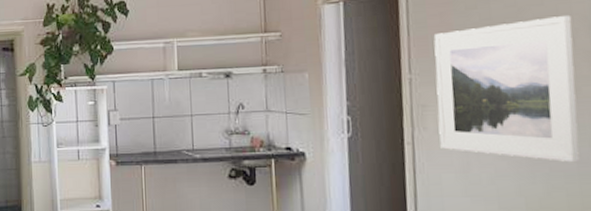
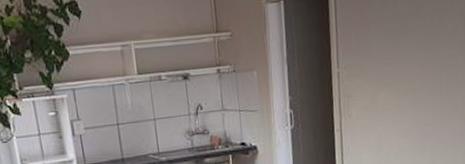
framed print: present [433,16,580,163] -> none [356,12,454,136]

